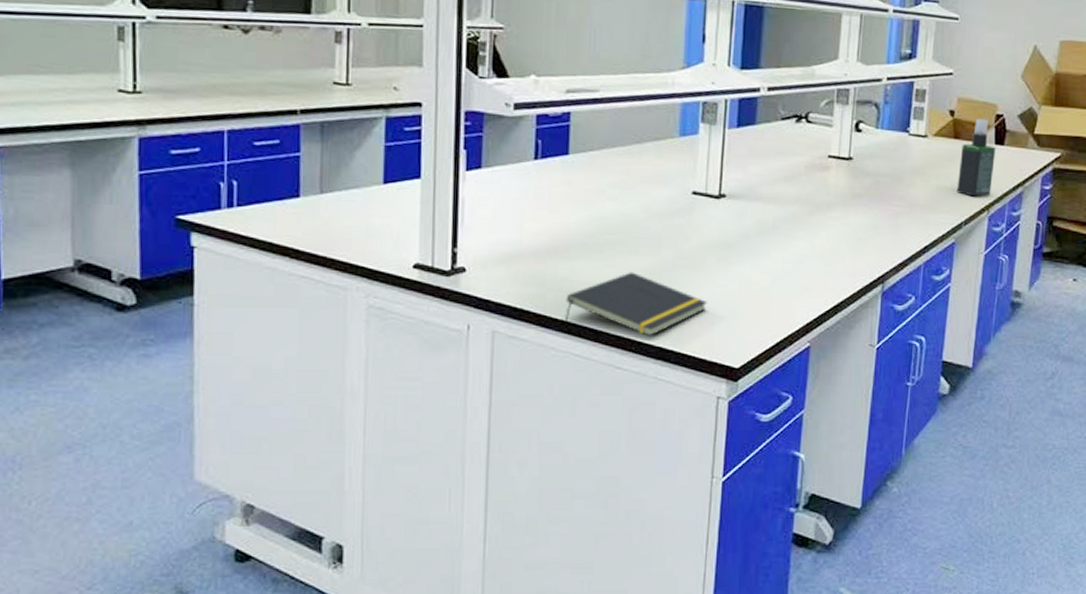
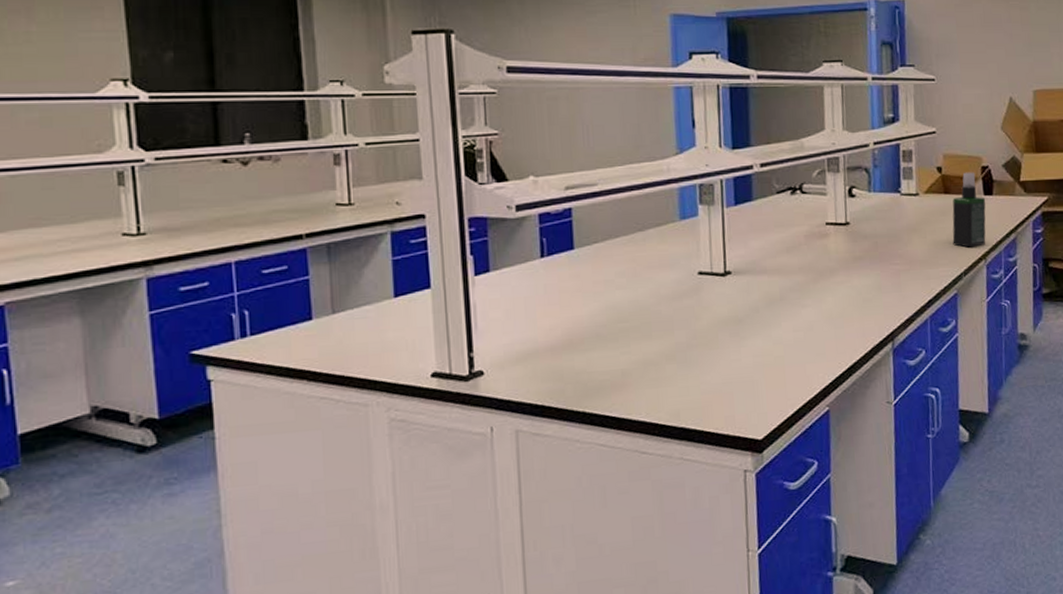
notepad: present [565,272,707,336] -> none [585,357,724,418]

